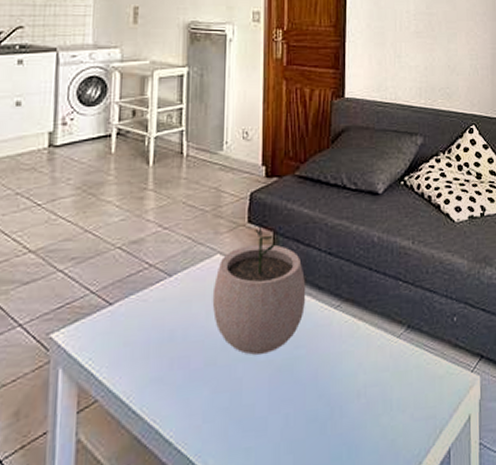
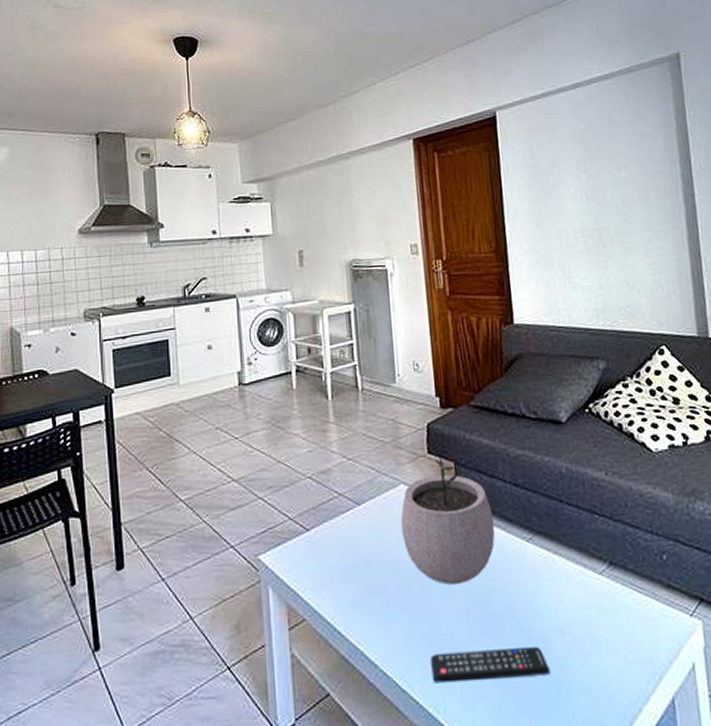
remote control: none [228,410,344,457] -> present [431,646,551,684]

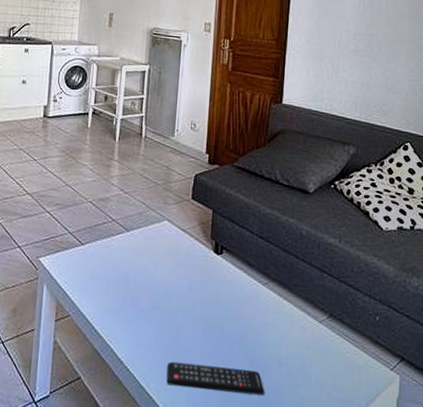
plant pot: present [400,455,495,585] -> none [159,202,238,310]

